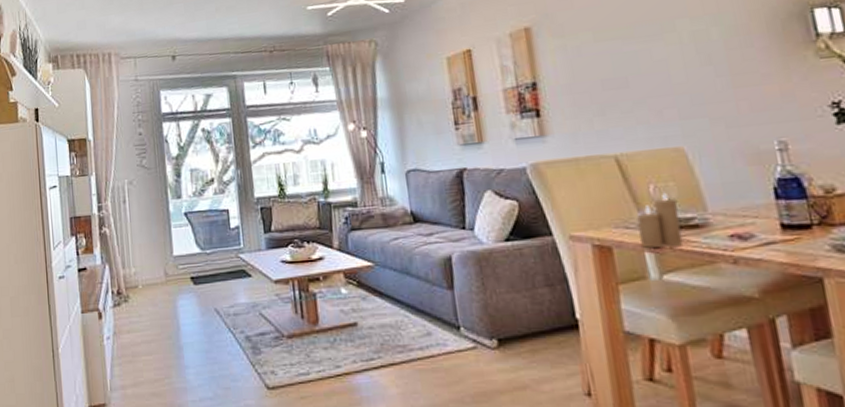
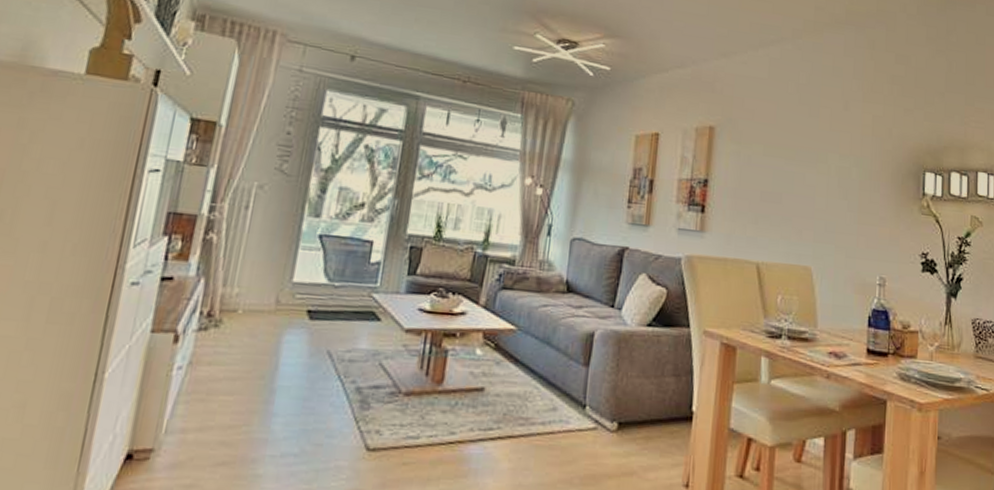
candle: present [636,192,684,249] -> none [760,304,797,356]

